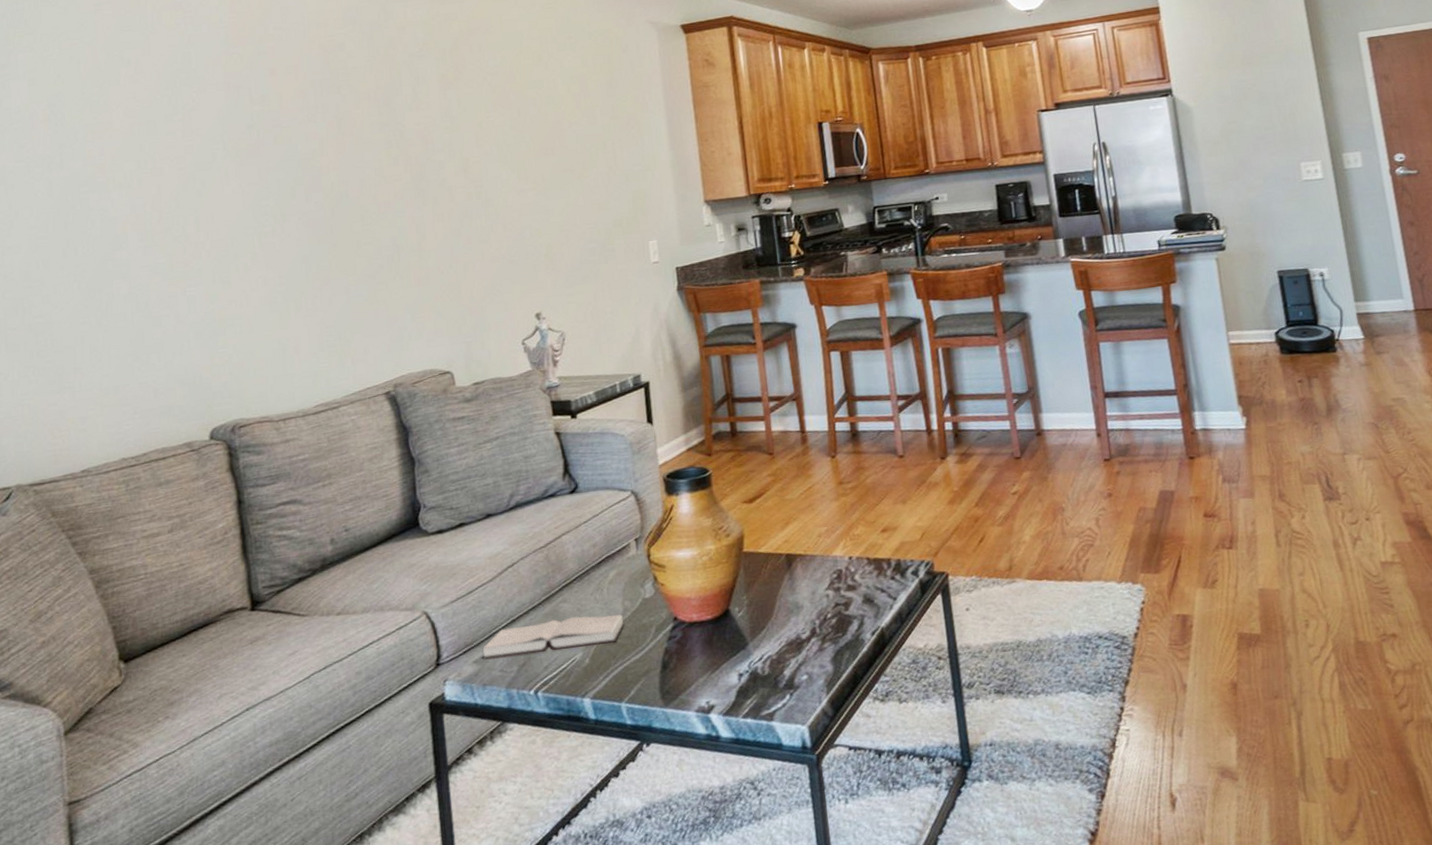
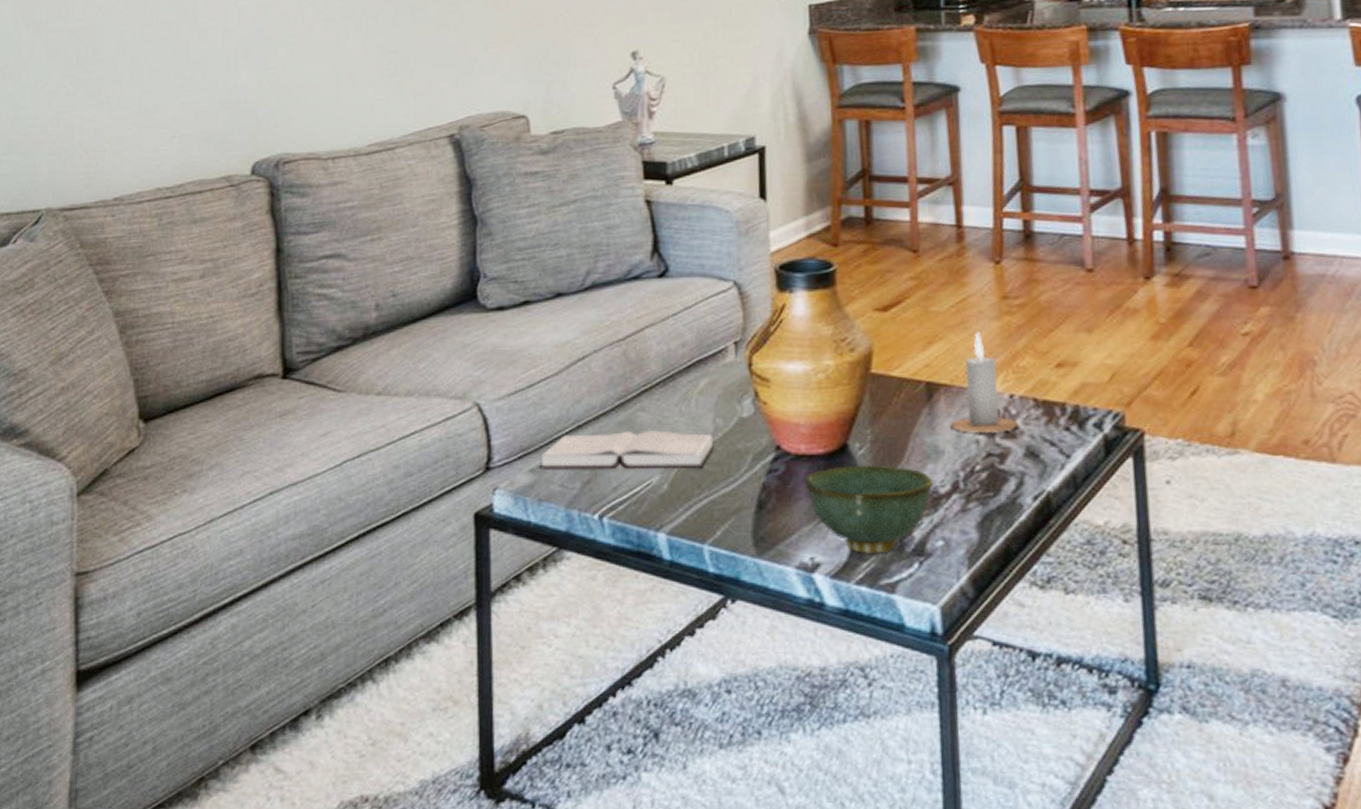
bowl: none [697,622,797,693] -> present [803,465,934,554]
candle: none [806,511,857,590] -> present [950,332,1019,434]

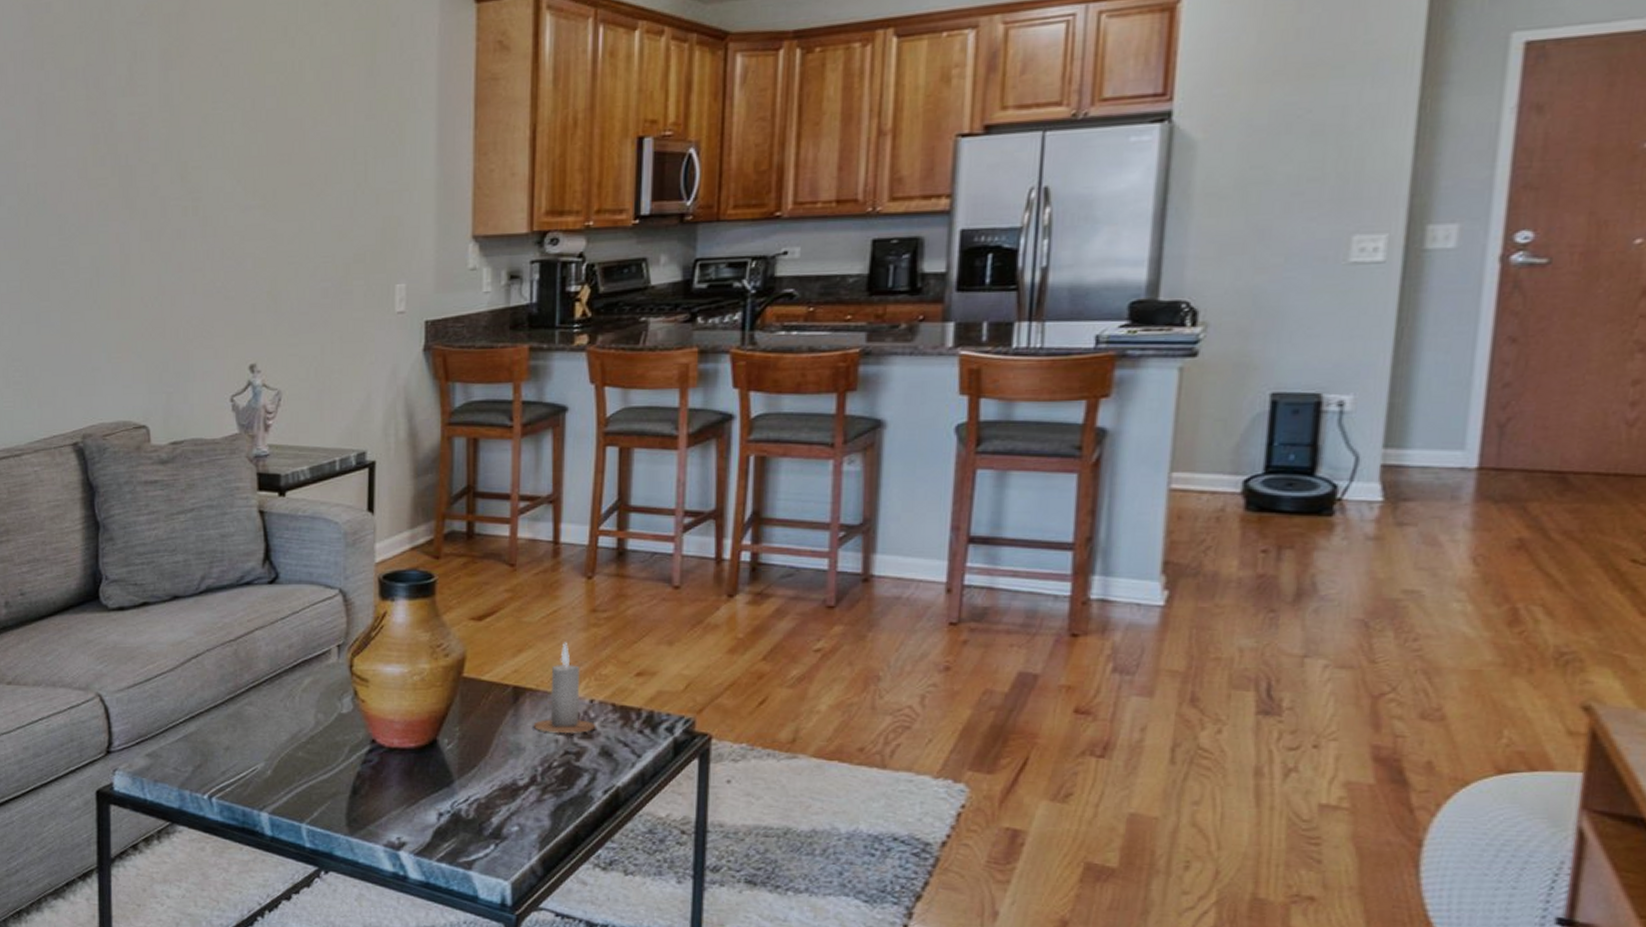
hardback book: present [539,430,714,470] -> none [155,722,315,757]
bowl: present [803,465,934,554] -> none [395,758,514,836]

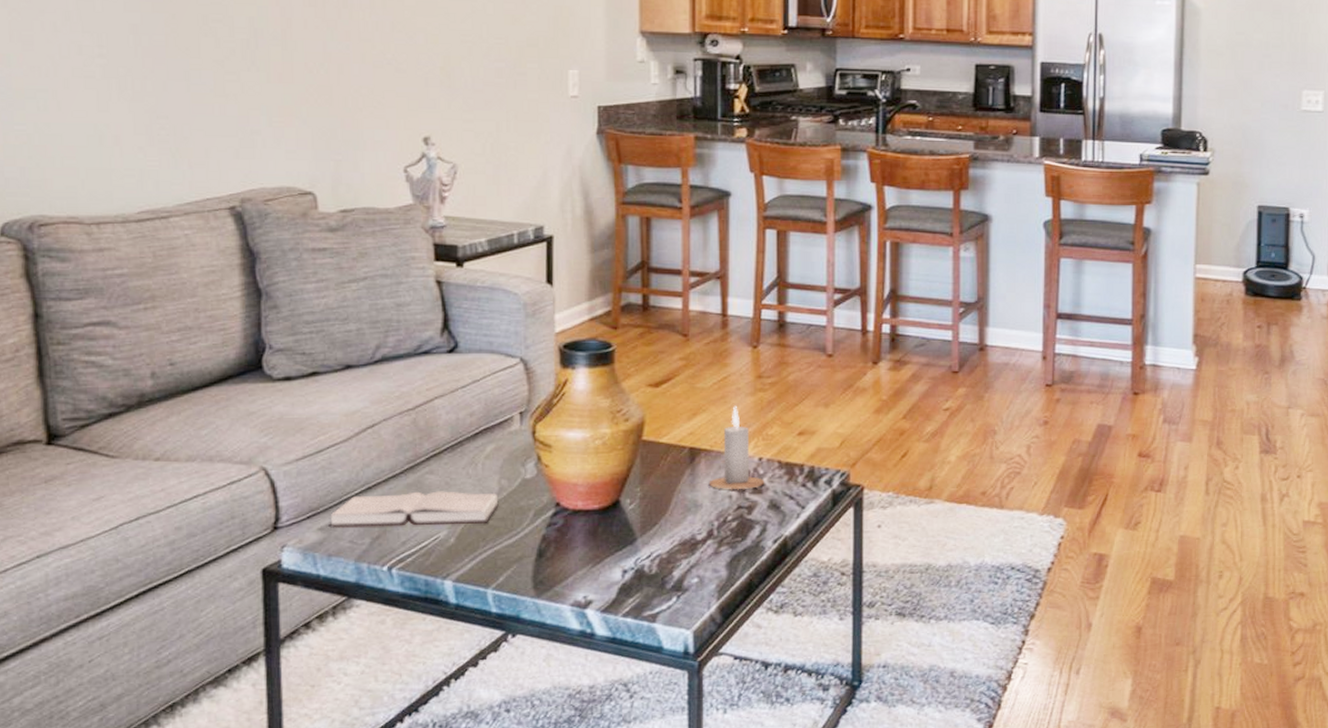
hardback book: none [155,722,315,757] -> present [329,491,499,528]

